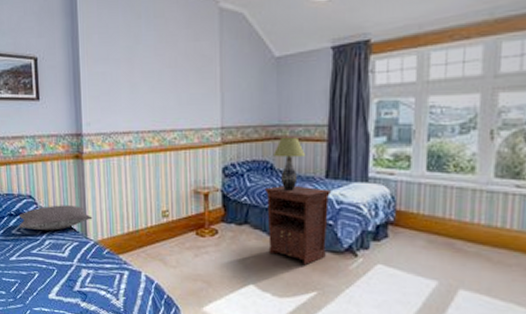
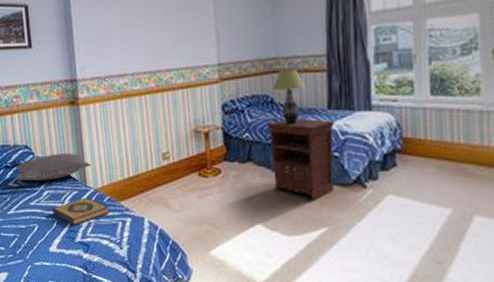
hardback book: none [53,248,107,275] -> present [52,197,109,225]

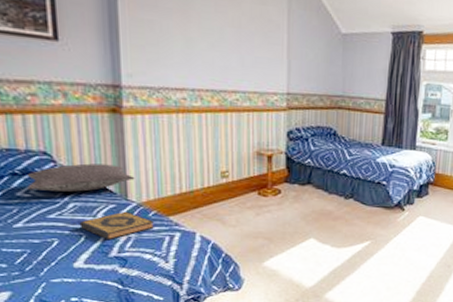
nightstand: present [266,119,336,201] -> none [327,150,387,220]
table lamp: present [272,70,307,124] -> none [336,108,366,155]

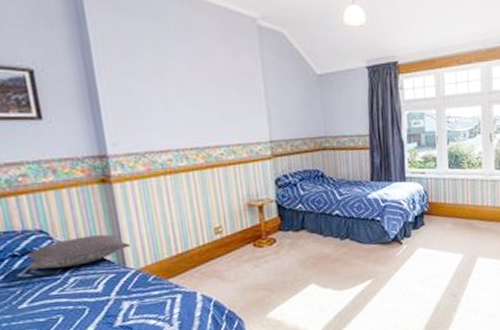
hardback book: present [79,211,154,239] -> none [81,279,155,310]

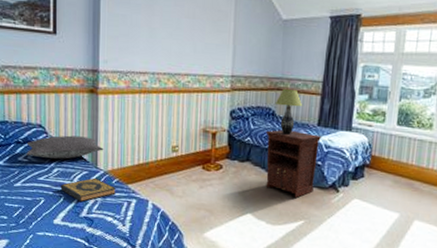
hardback book: none [81,279,155,310] -> present [60,177,116,202]
nightstand: none [317,190,377,259] -> present [265,130,322,199]
table lamp: none [322,148,353,195] -> present [275,89,303,135]

